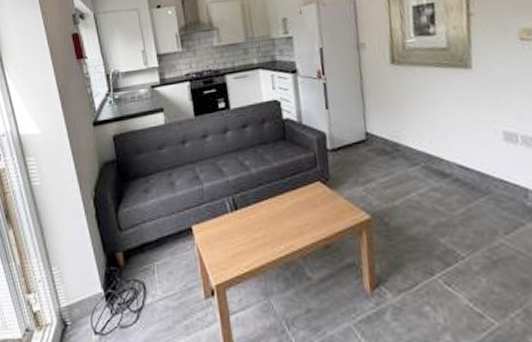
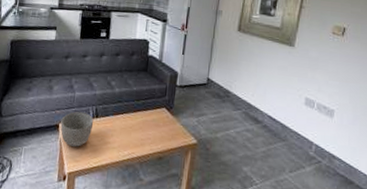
bowl: none [193,206,234,251] -> present [60,111,94,147]

